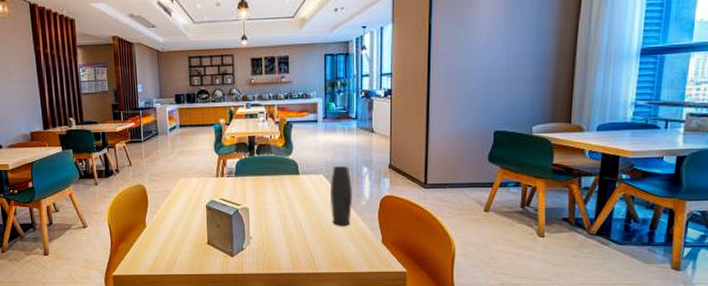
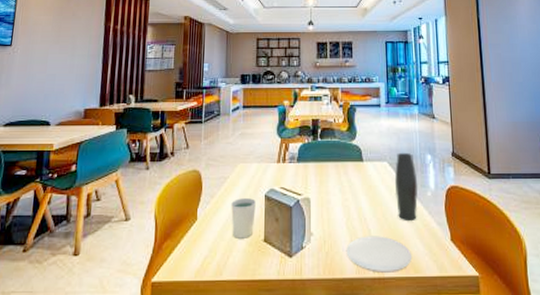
cup: none [176,208,199,242] -> present [231,198,256,239]
plate: none [283,239,345,269] -> present [346,236,413,273]

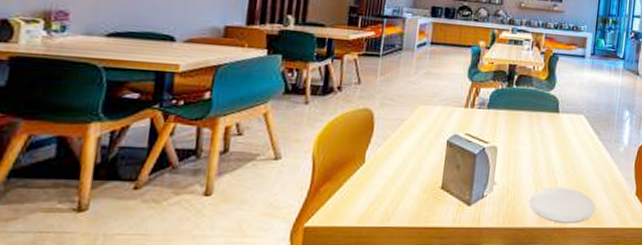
cup: present [231,198,256,239] -> none [405,142,436,185]
vase: present [394,152,418,222] -> none [587,106,612,175]

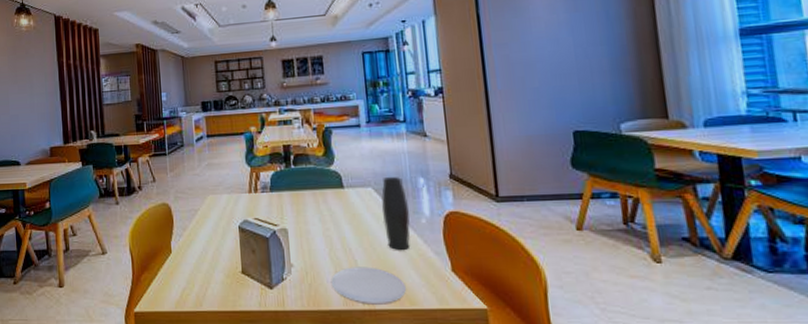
vase: none [587,106,612,175] -> present [381,176,411,251]

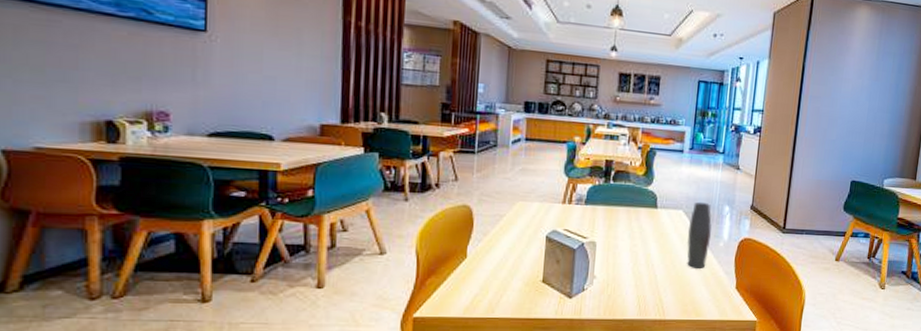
plate: present [331,267,407,305] -> none [629,281,696,315]

